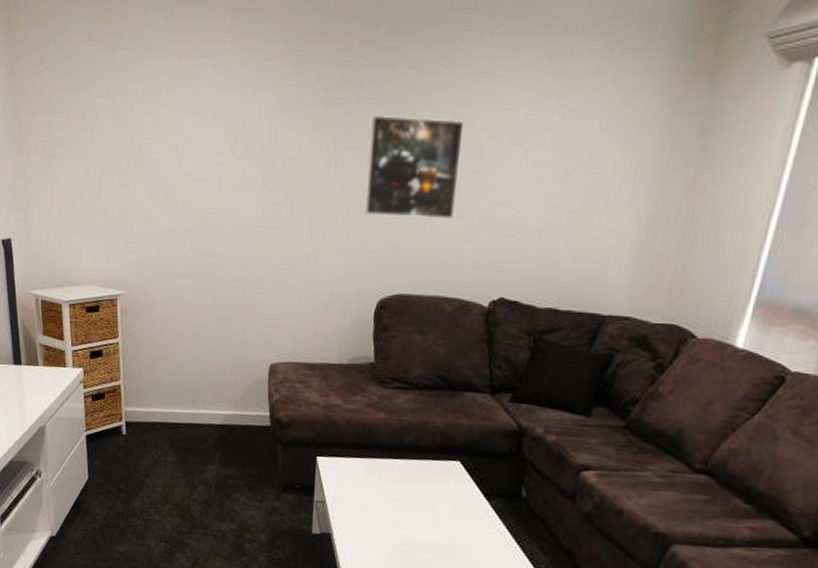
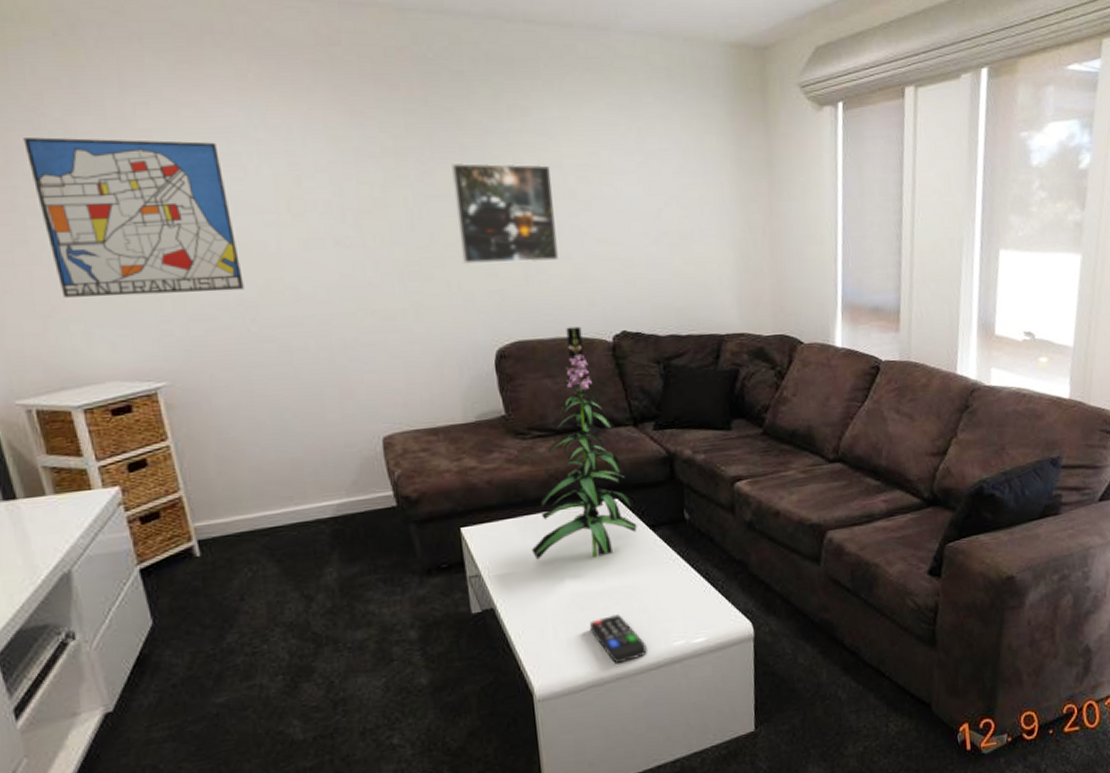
wall art: none [61,81,190,220] -> present [23,137,245,298]
plant: none [372,287,475,512] -> present [532,326,637,560]

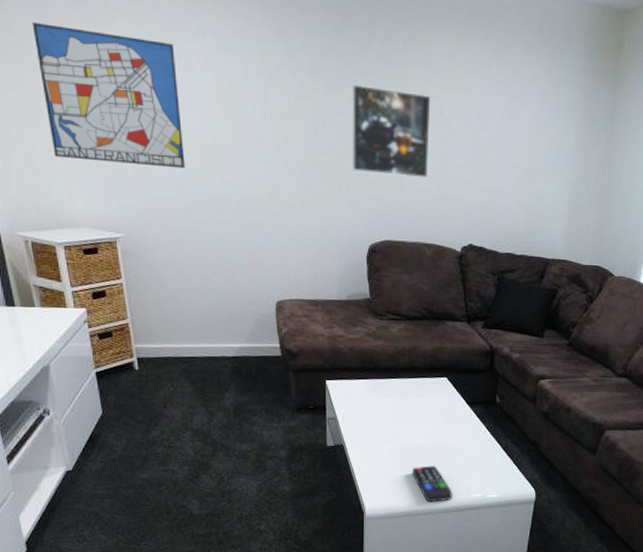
plant: present [532,326,637,560] -> none [377,235,459,420]

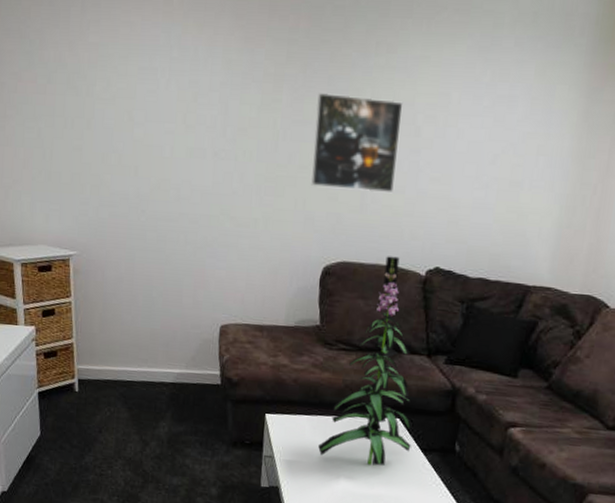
wall art: present [32,22,185,169] -> none [13,44,142,185]
plant: none [377,235,459,420] -> present [318,256,413,466]

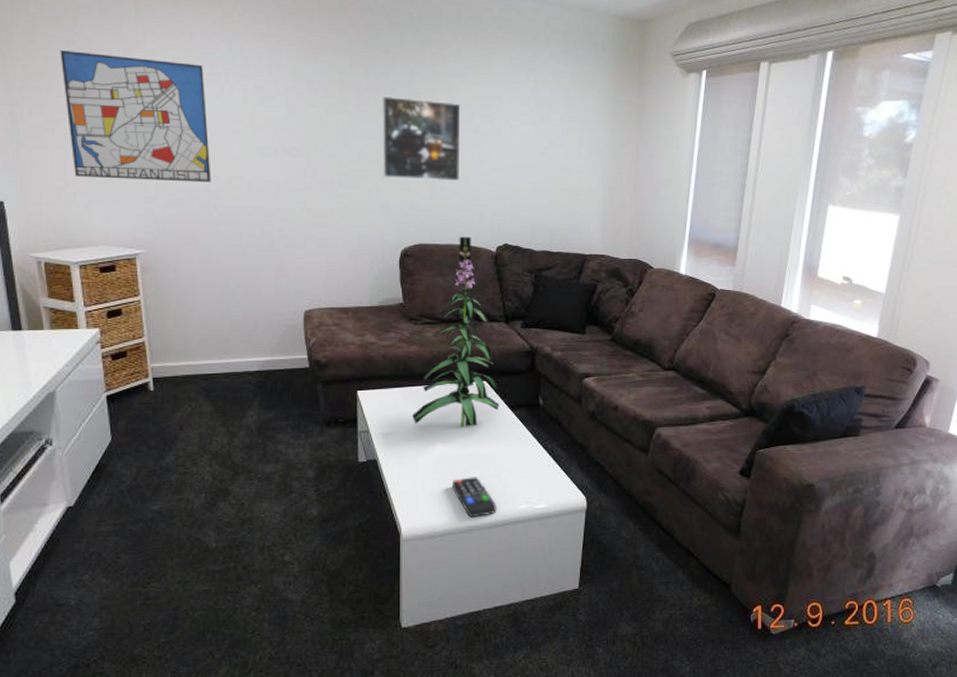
wall art: none [13,44,142,185] -> present [60,50,211,183]

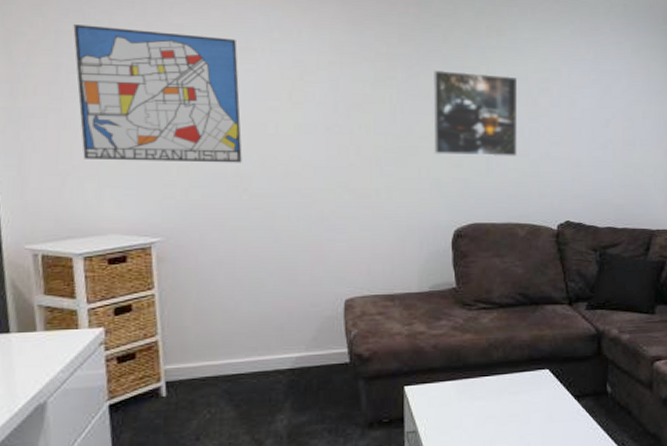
plant: present [412,236,500,427] -> none [467,214,564,422]

